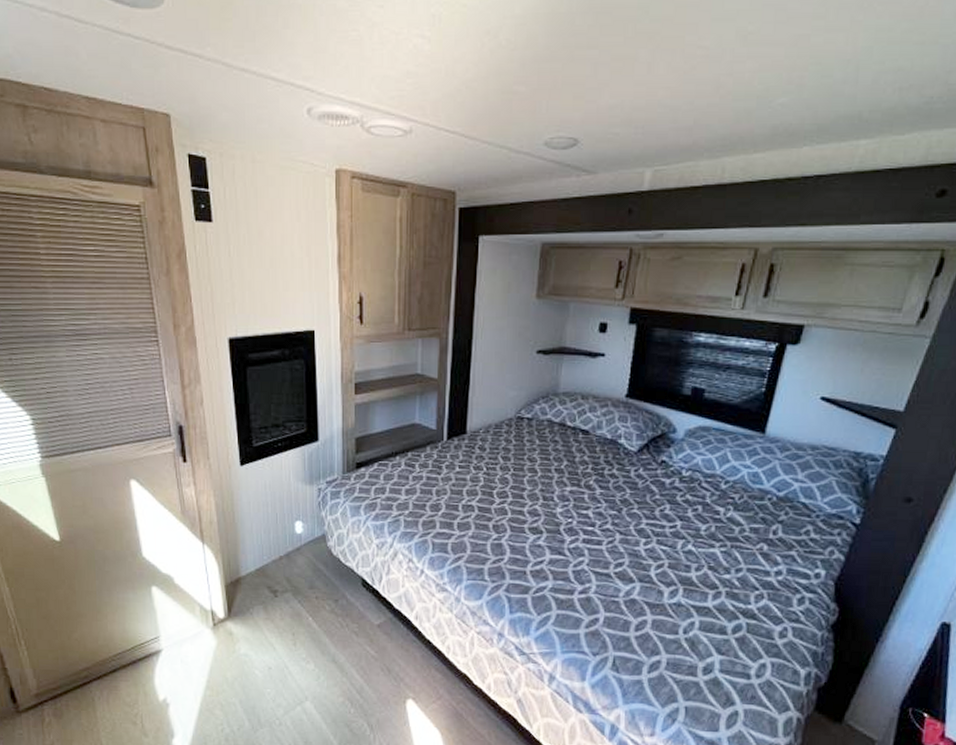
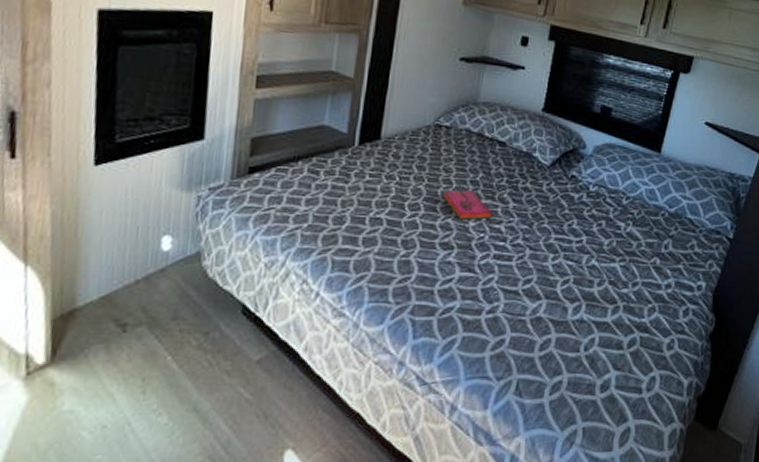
hardback book: none [530,478,579,506] -> present [444,190,492,220]

